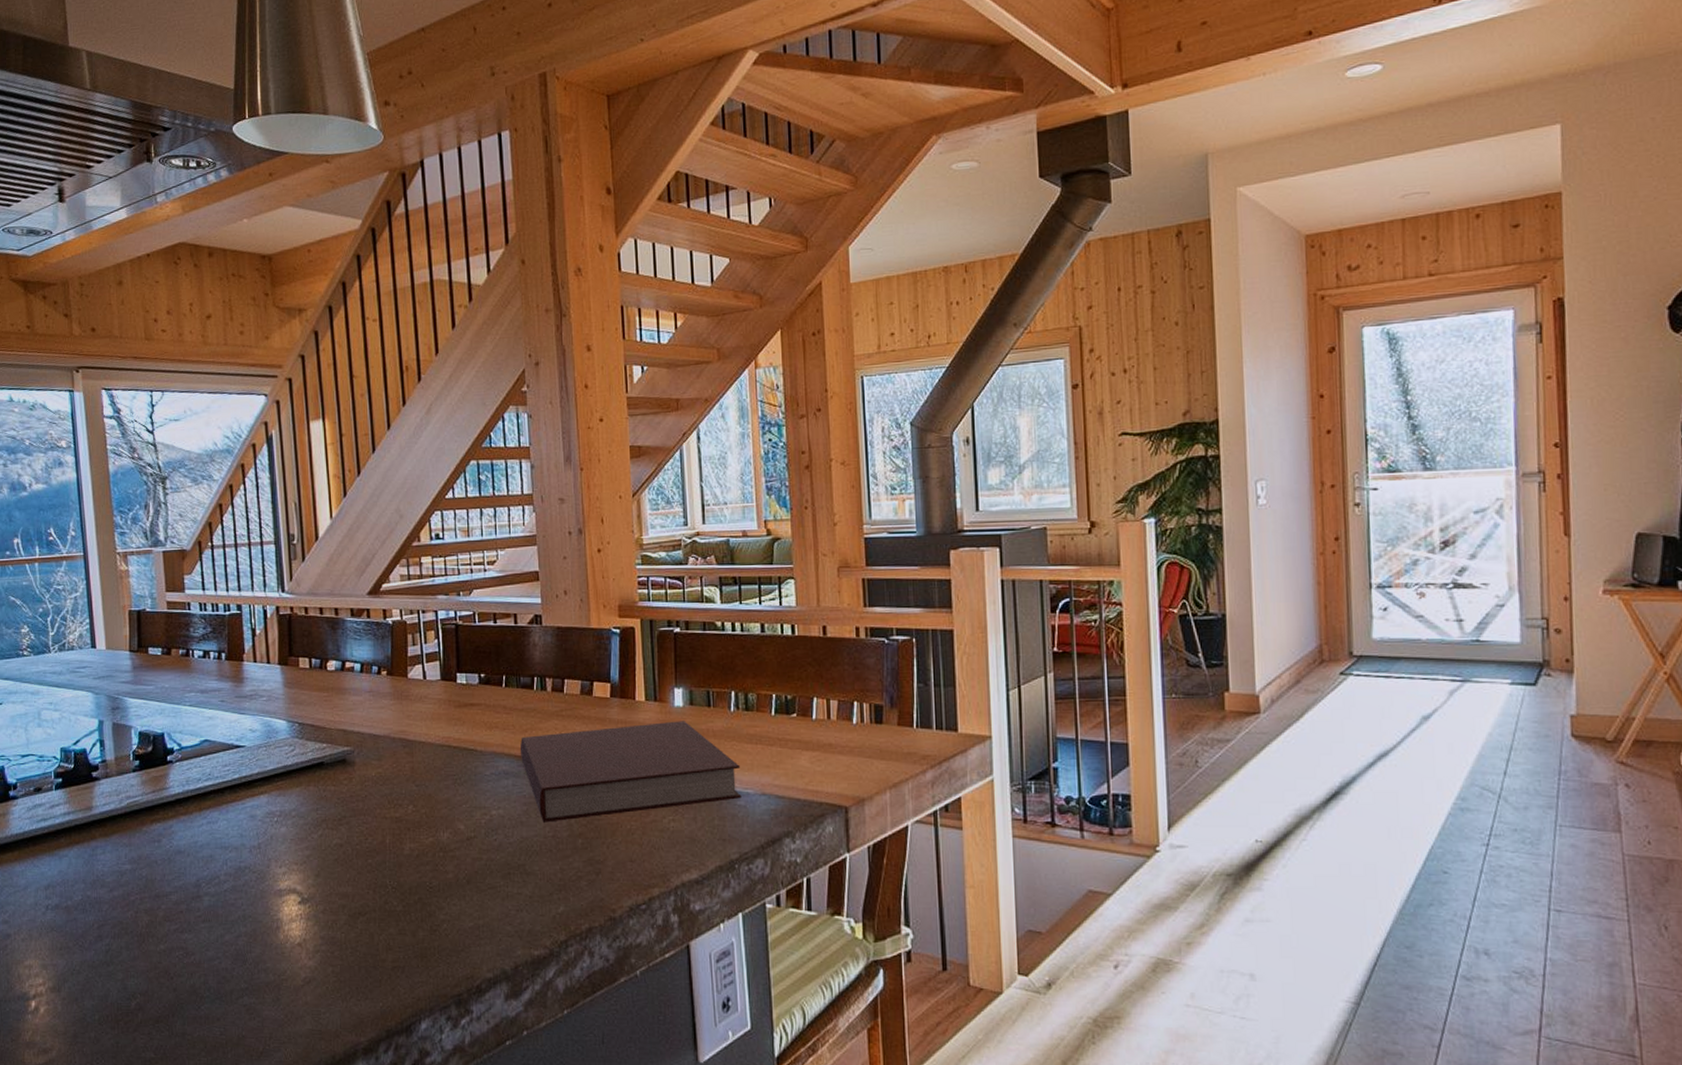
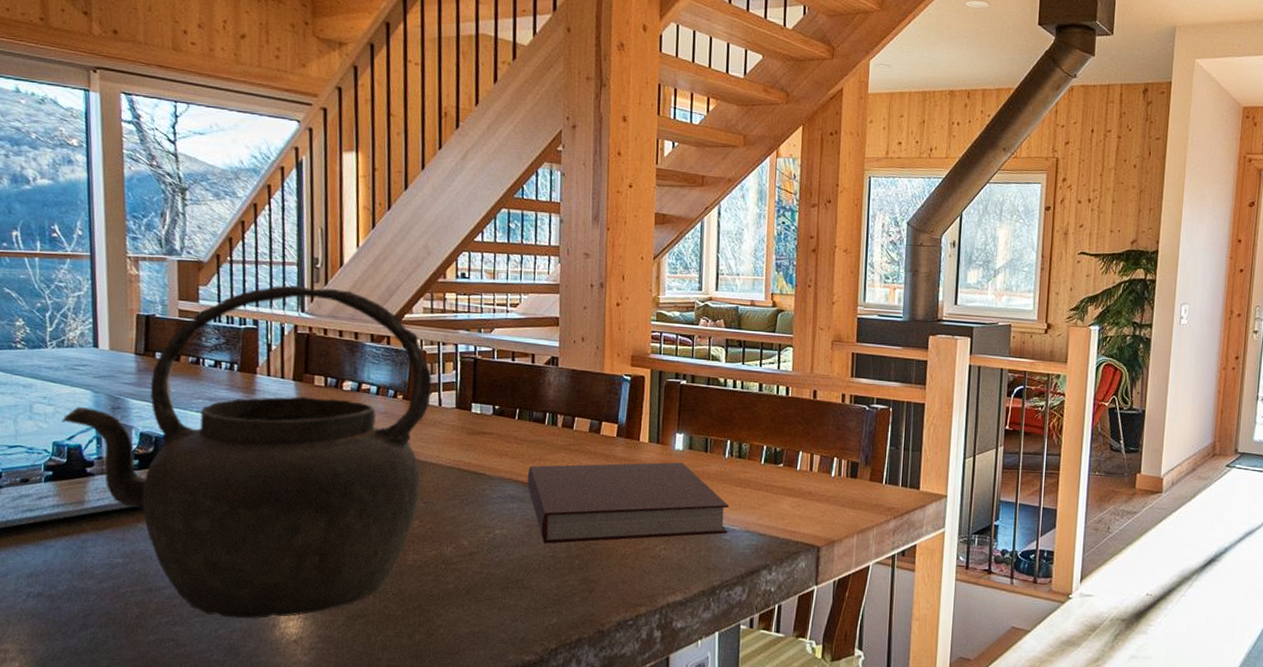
kettle: none [67,564,416,922] -> present [62,285,433,619]

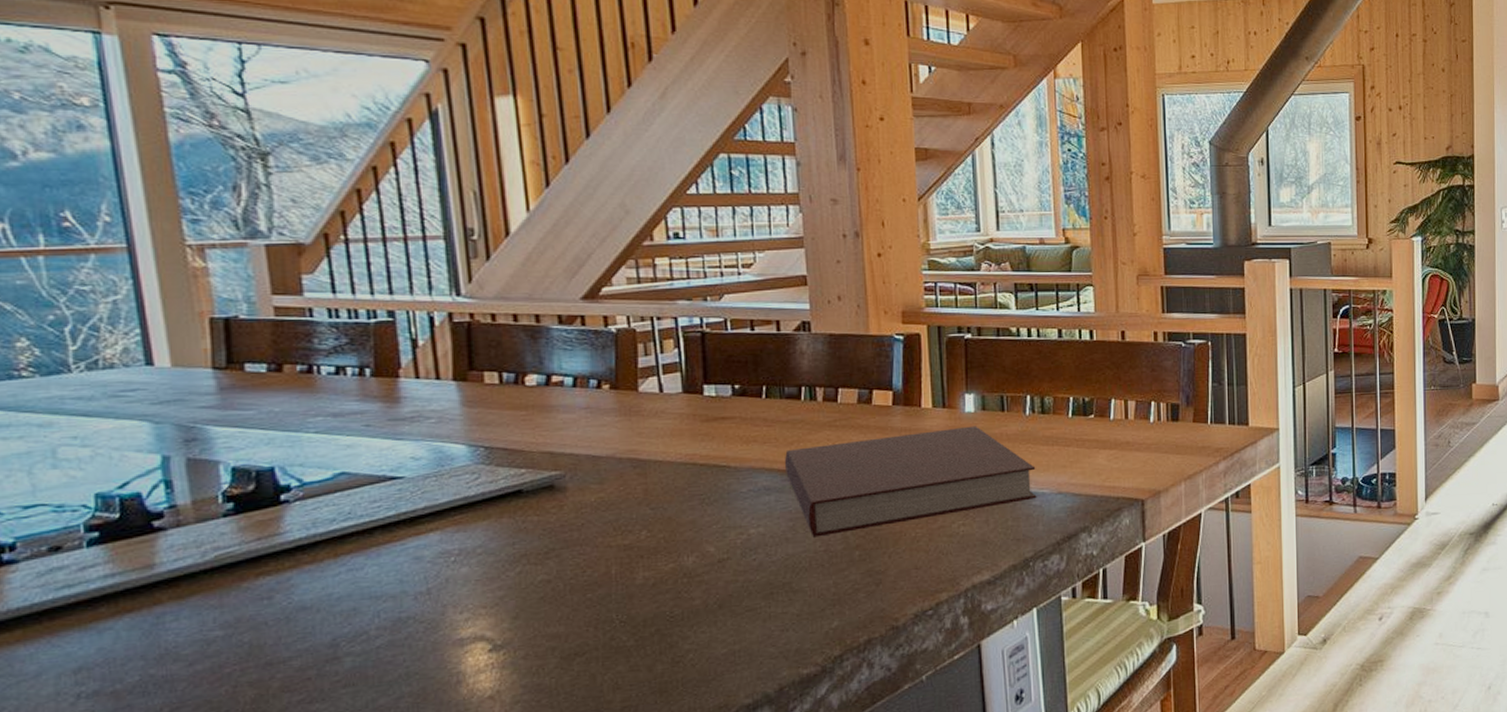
kettle: present [62,285,433,619] -> none [106,263,649,684]

